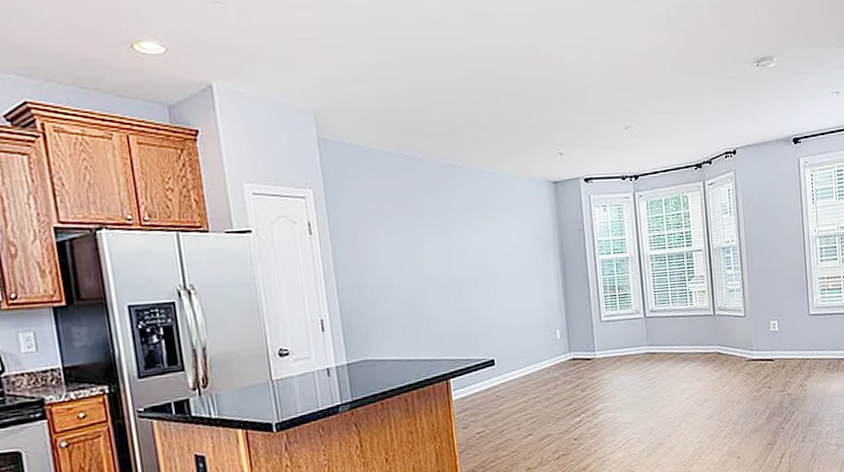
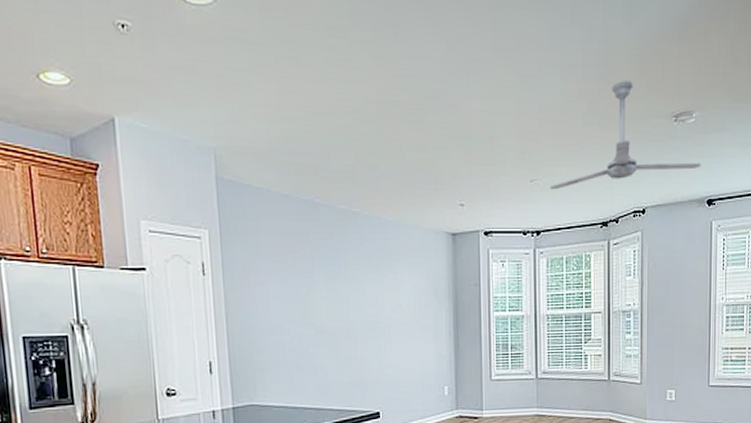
ceiling fan: none [643,30,785,136] -> present [549,81,701,190]

